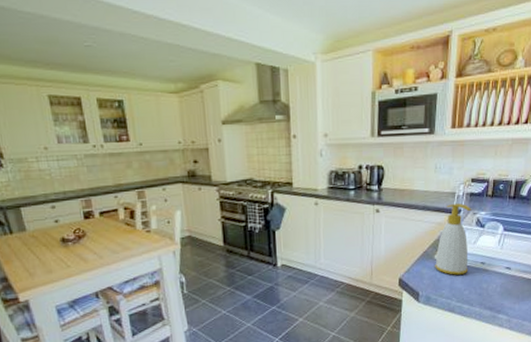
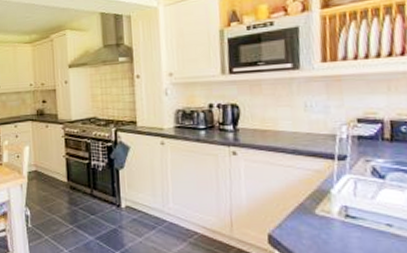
soap bottle: present [435,203,471,275] -> none [316,148,368,238]

